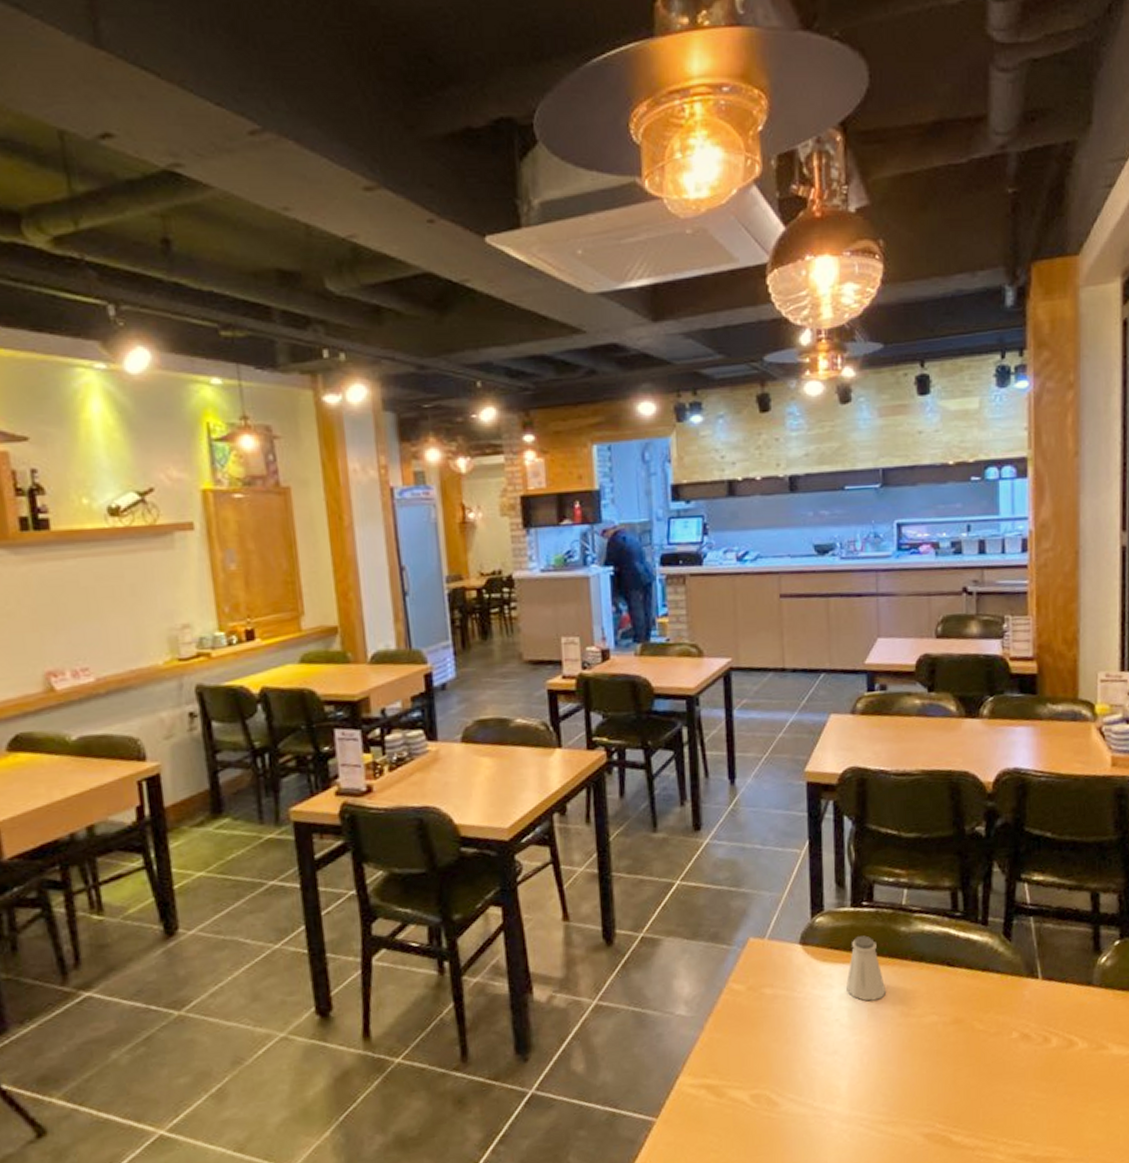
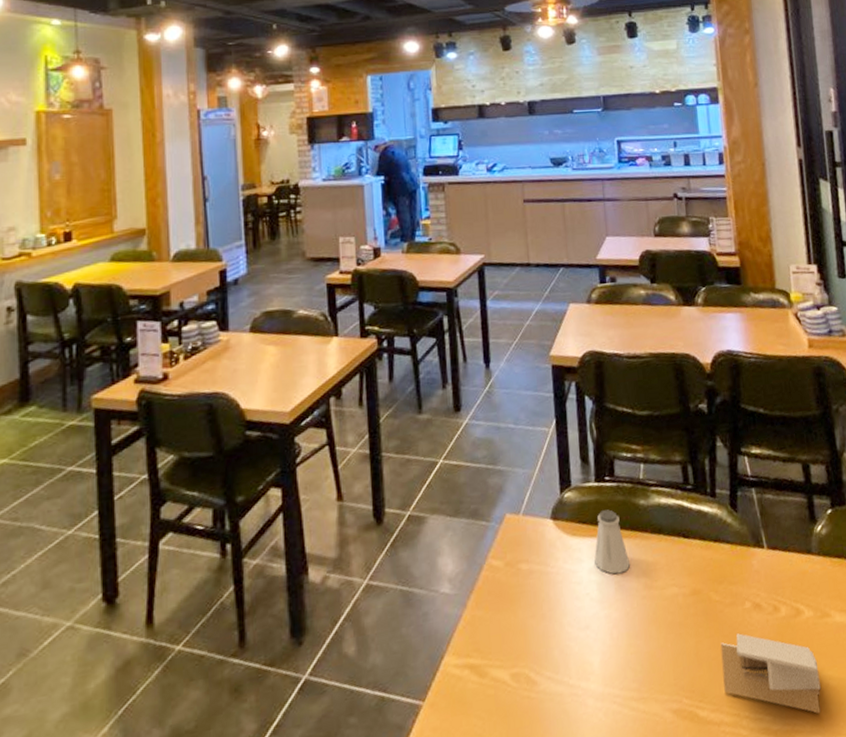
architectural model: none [981,1062,1088,1143] -> present [720,633,821,714]

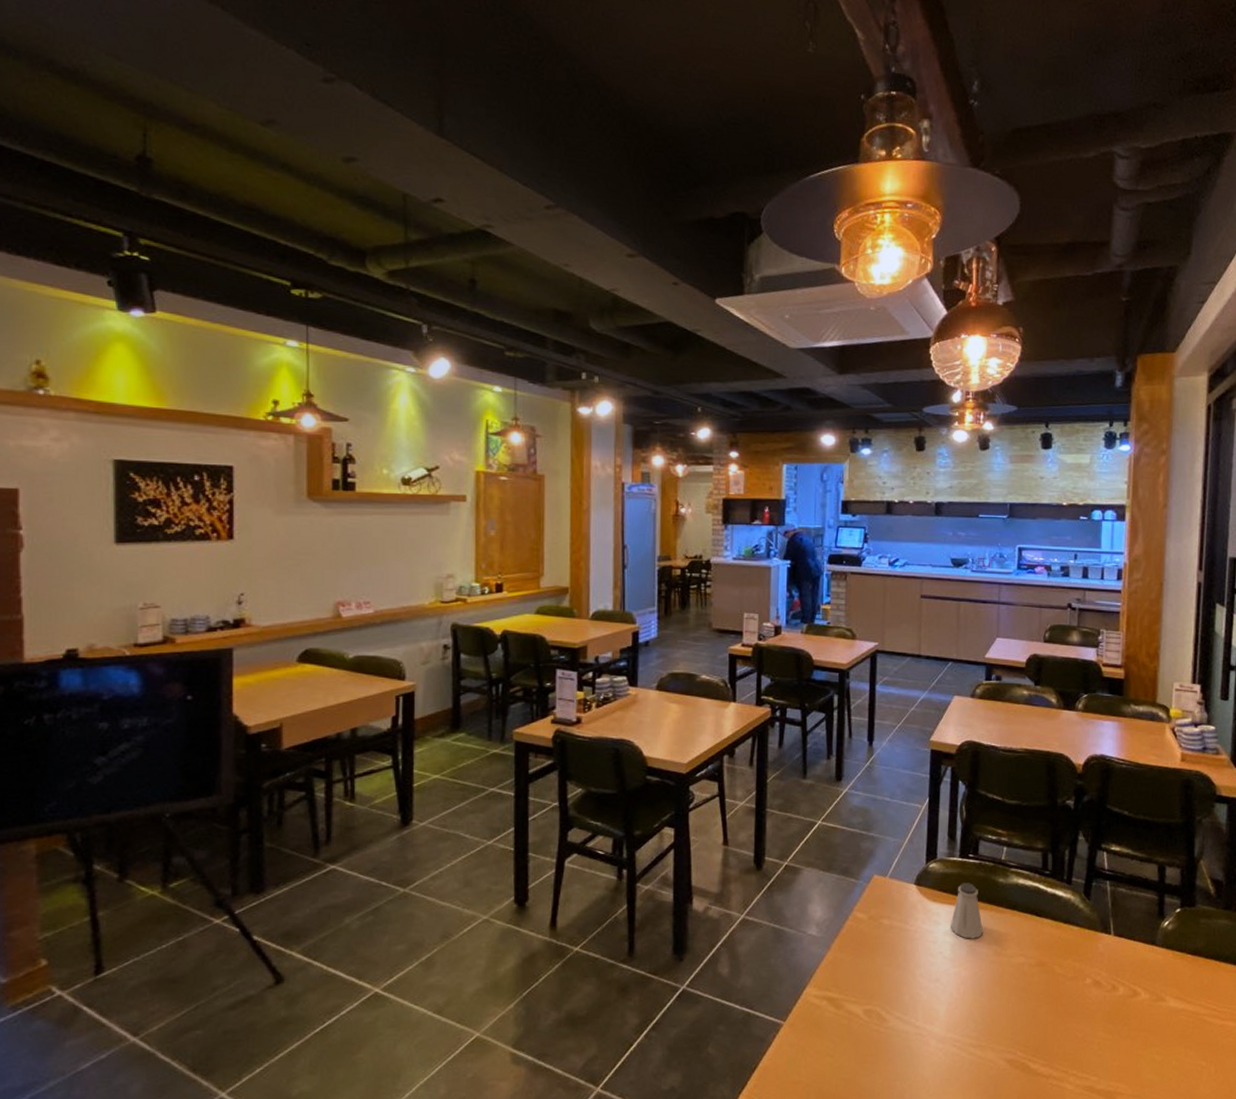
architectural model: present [720,633,821,714] -> none [1056,1004,1147,1082]

